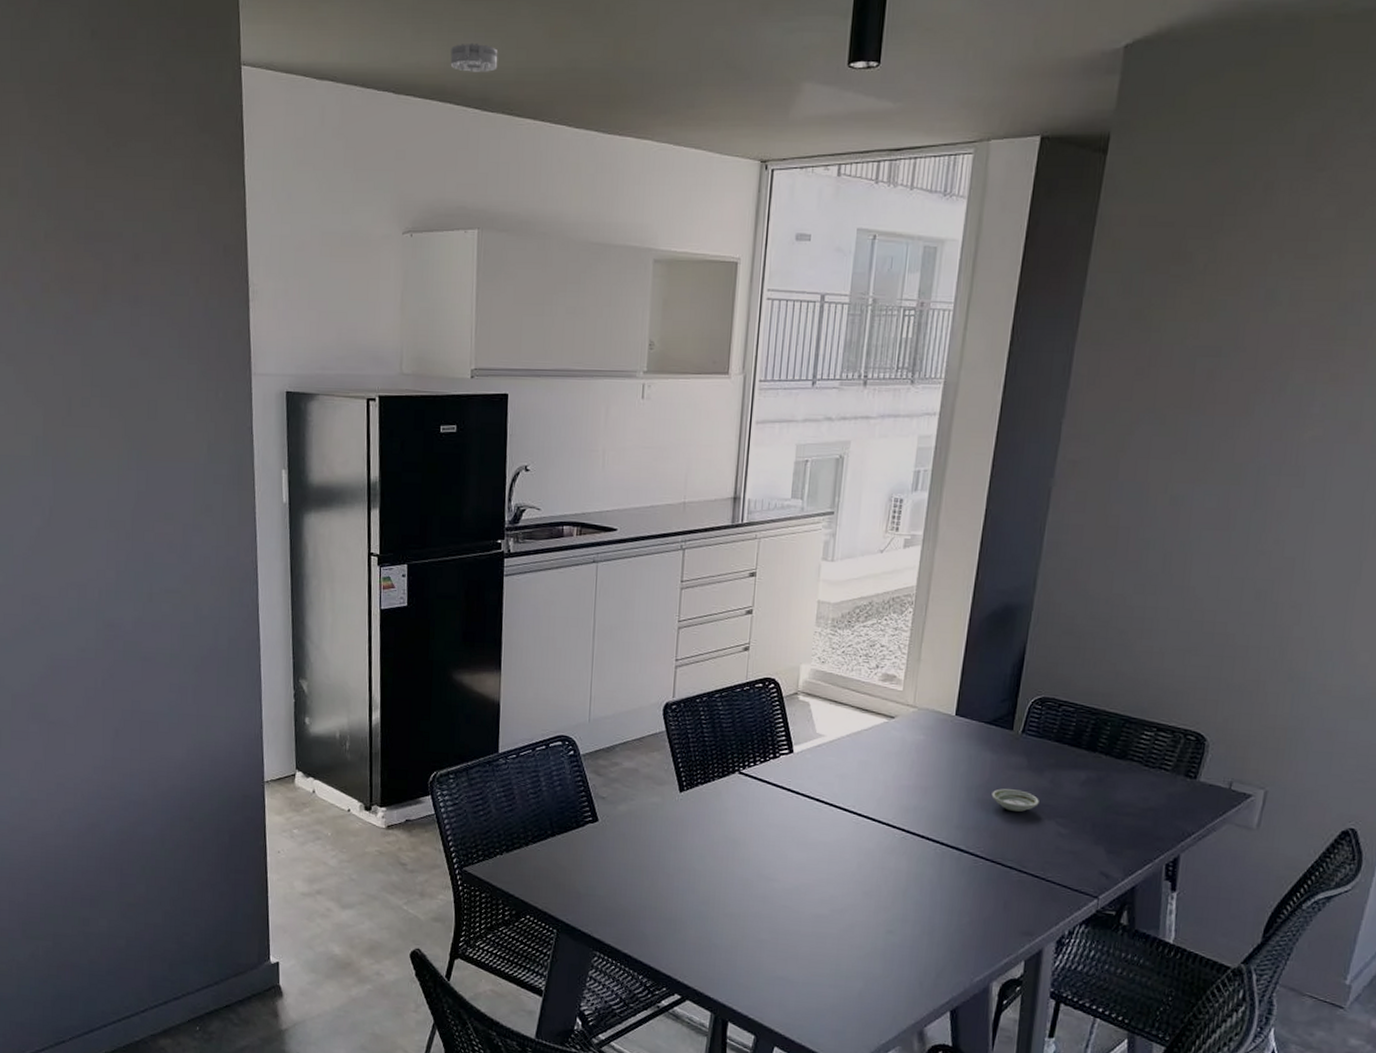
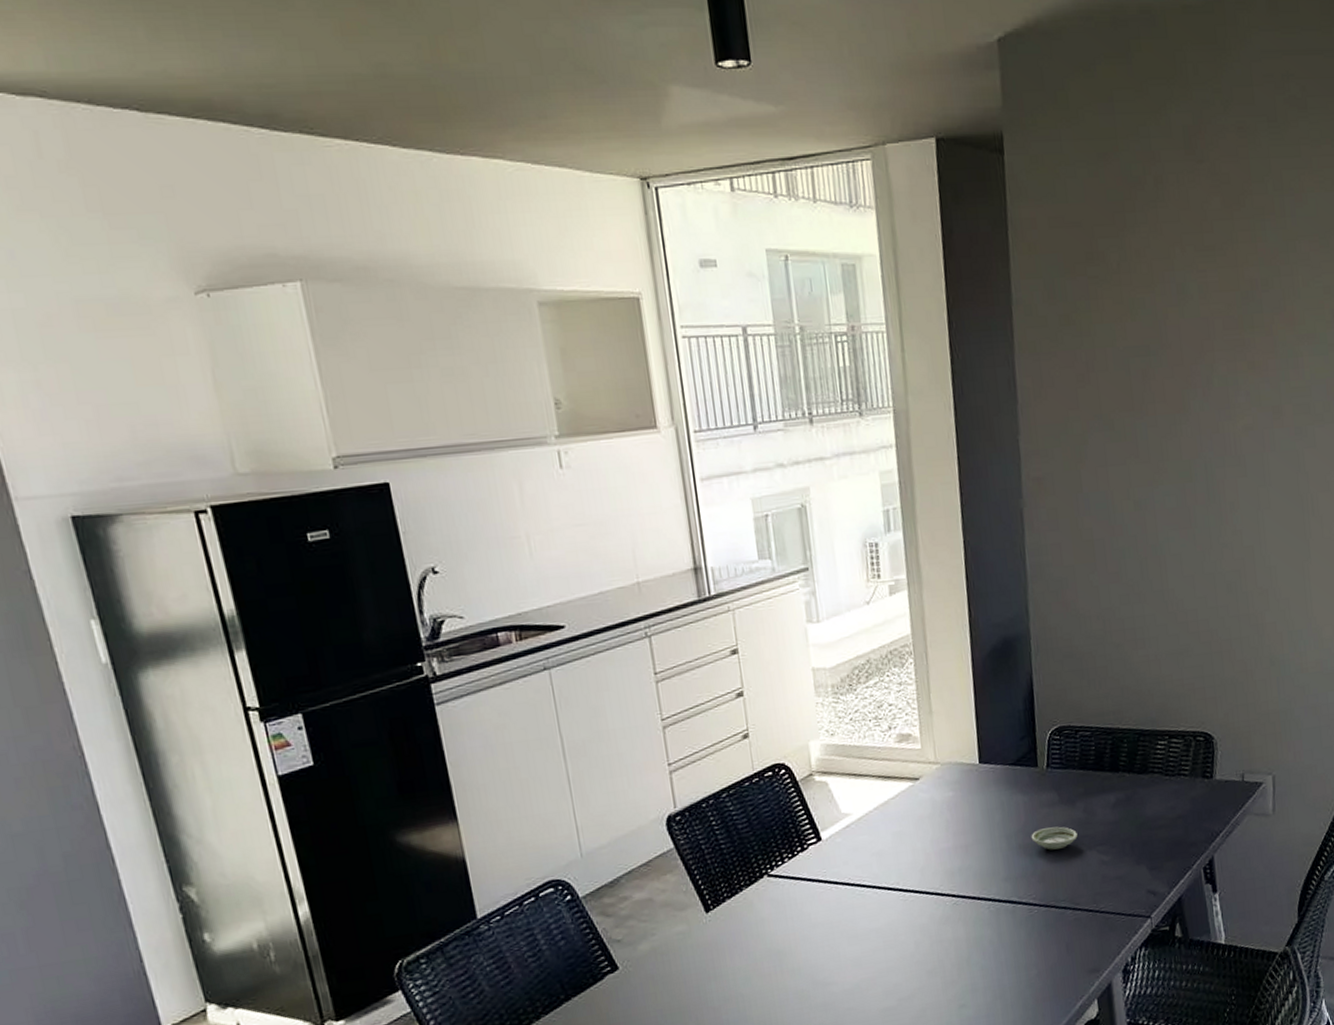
smoke detector: present [450,42,498,72] -> none [208,43,280,81]

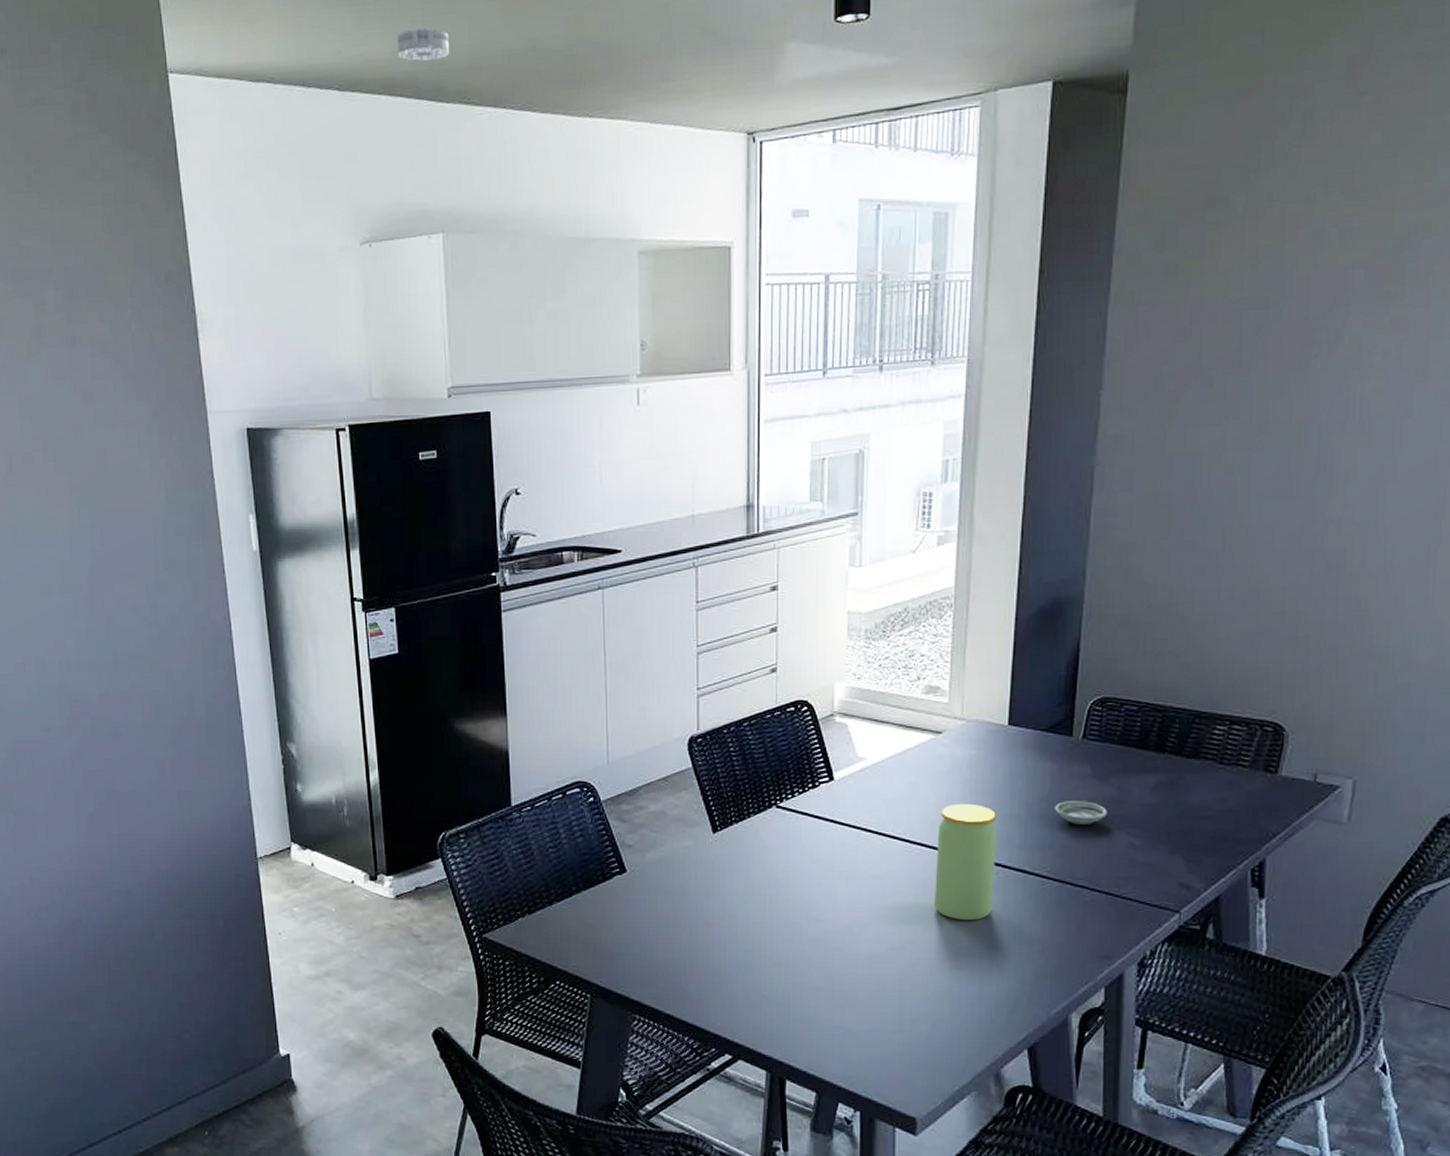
smoke detector: none [208,43,280,81] -> present [397,27,450,61]
jar: none [928,844,989,960] -> present [935,803,997,920]

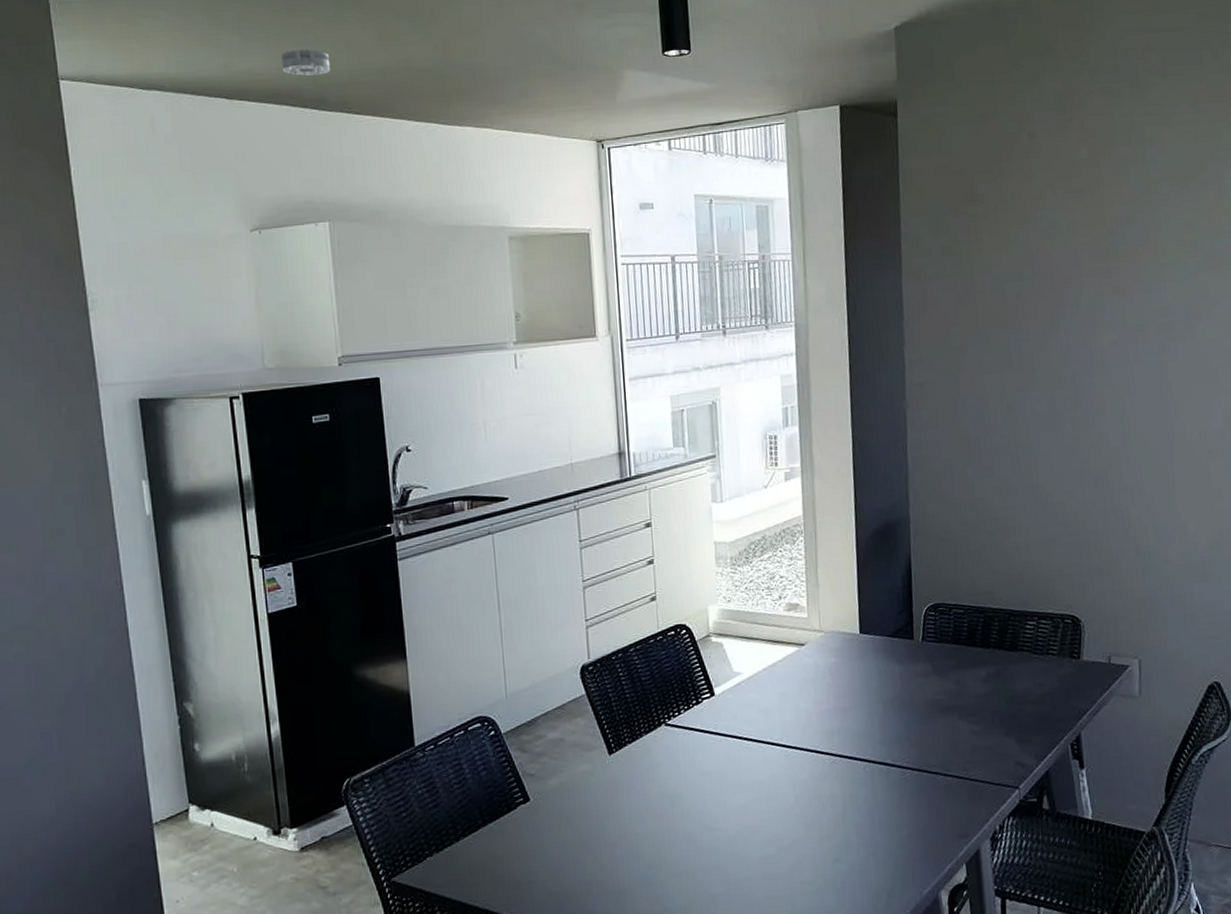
jar: present [935,803,997,920] -> none [809,706,863,815]
saucer: present [1054,801,1107,824] -> none [906,696,950,718]

